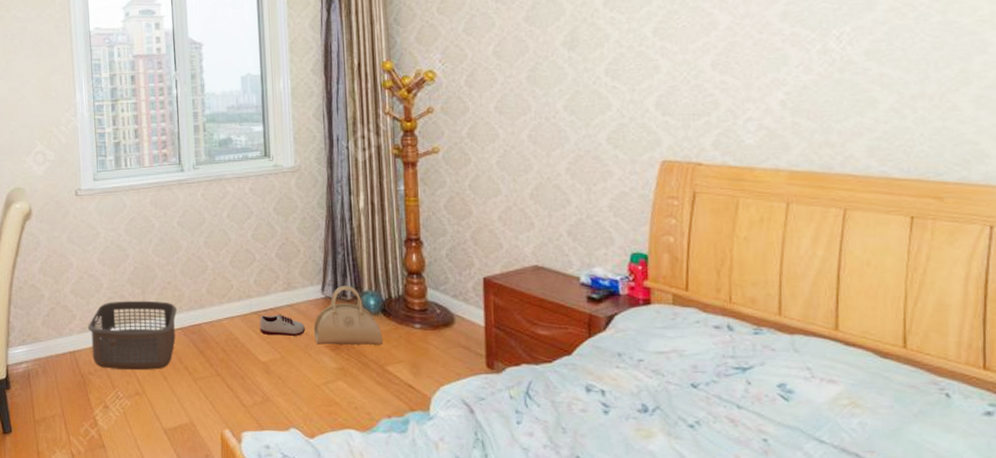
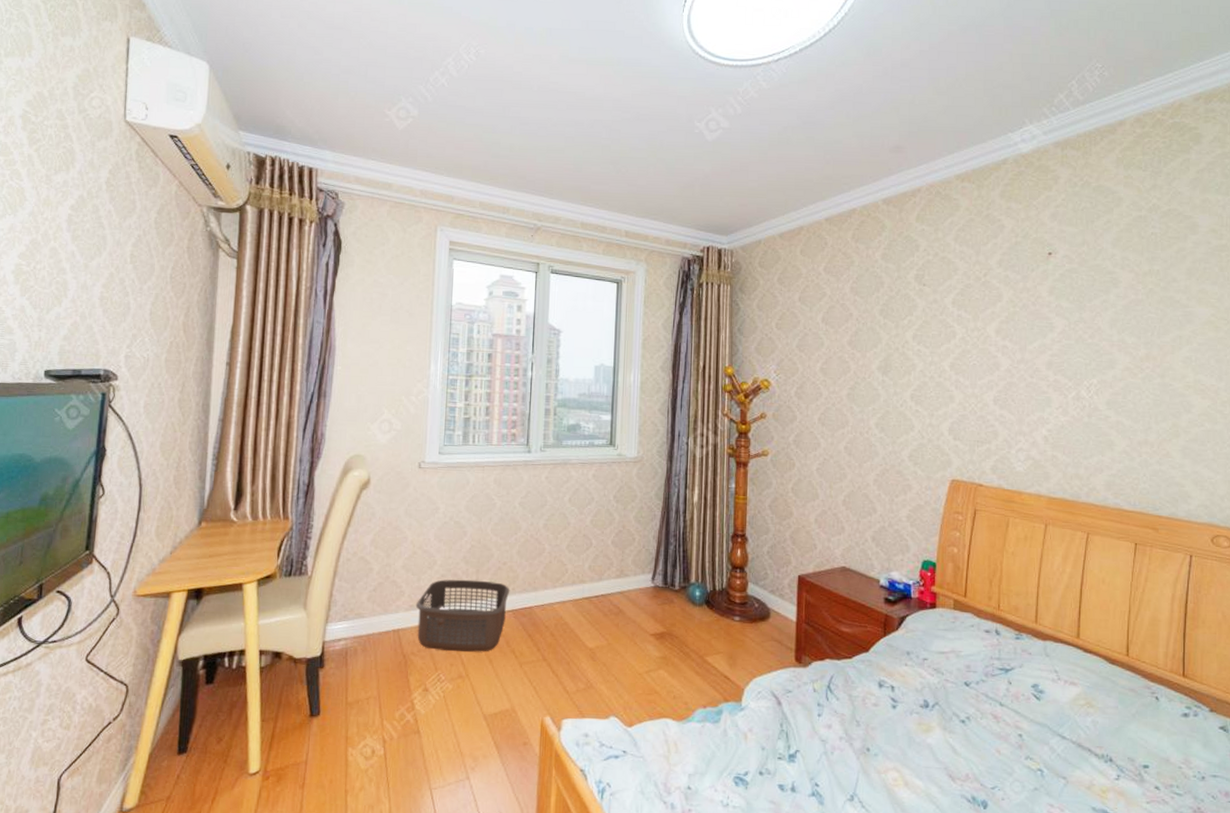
shoe: present [259,314,306,336] -> none [590,601,634,623]
handbag: present [313,285,383,345] -> none [640,575,705,636]

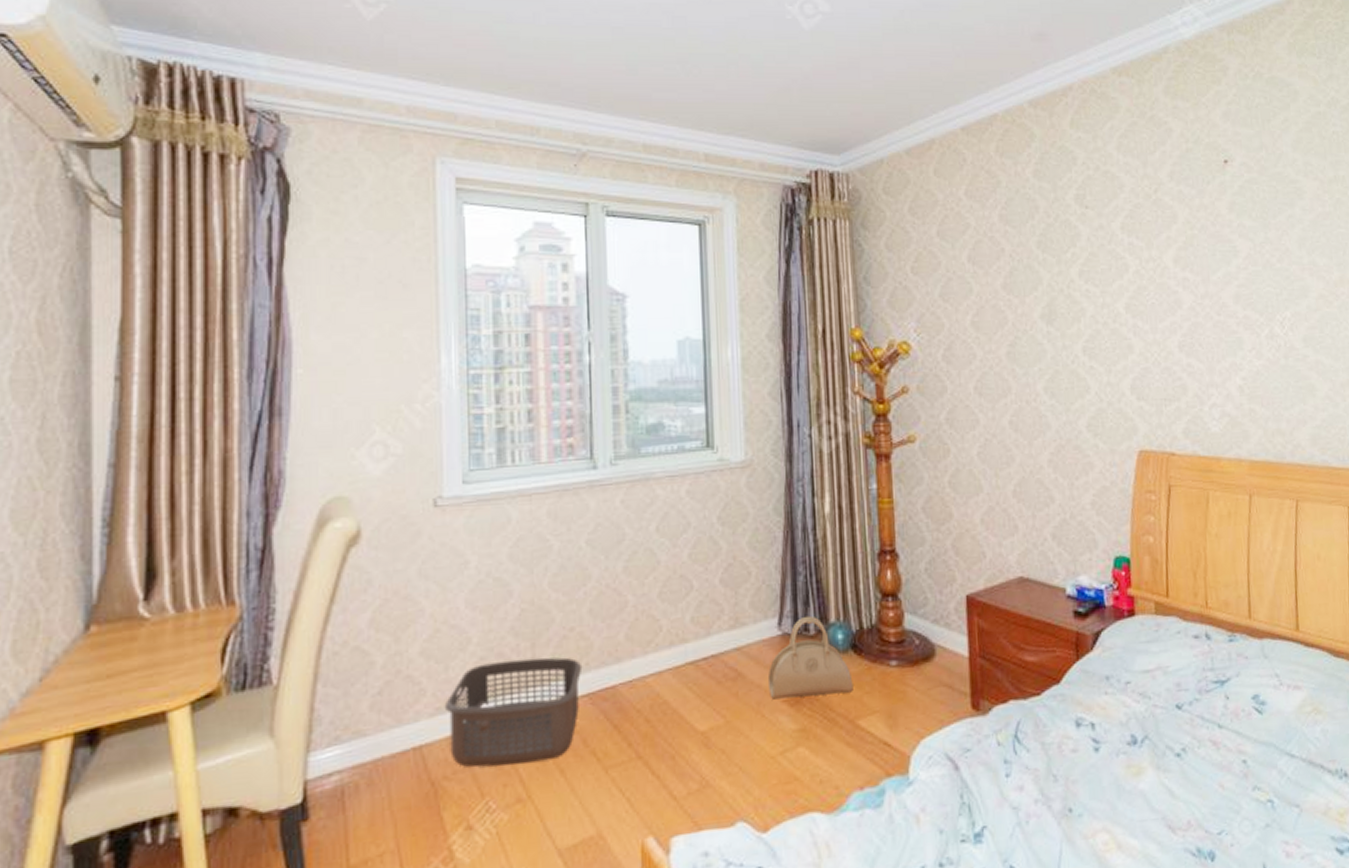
handbag: none [640,575,705,636] -> present [767,615,853,700]

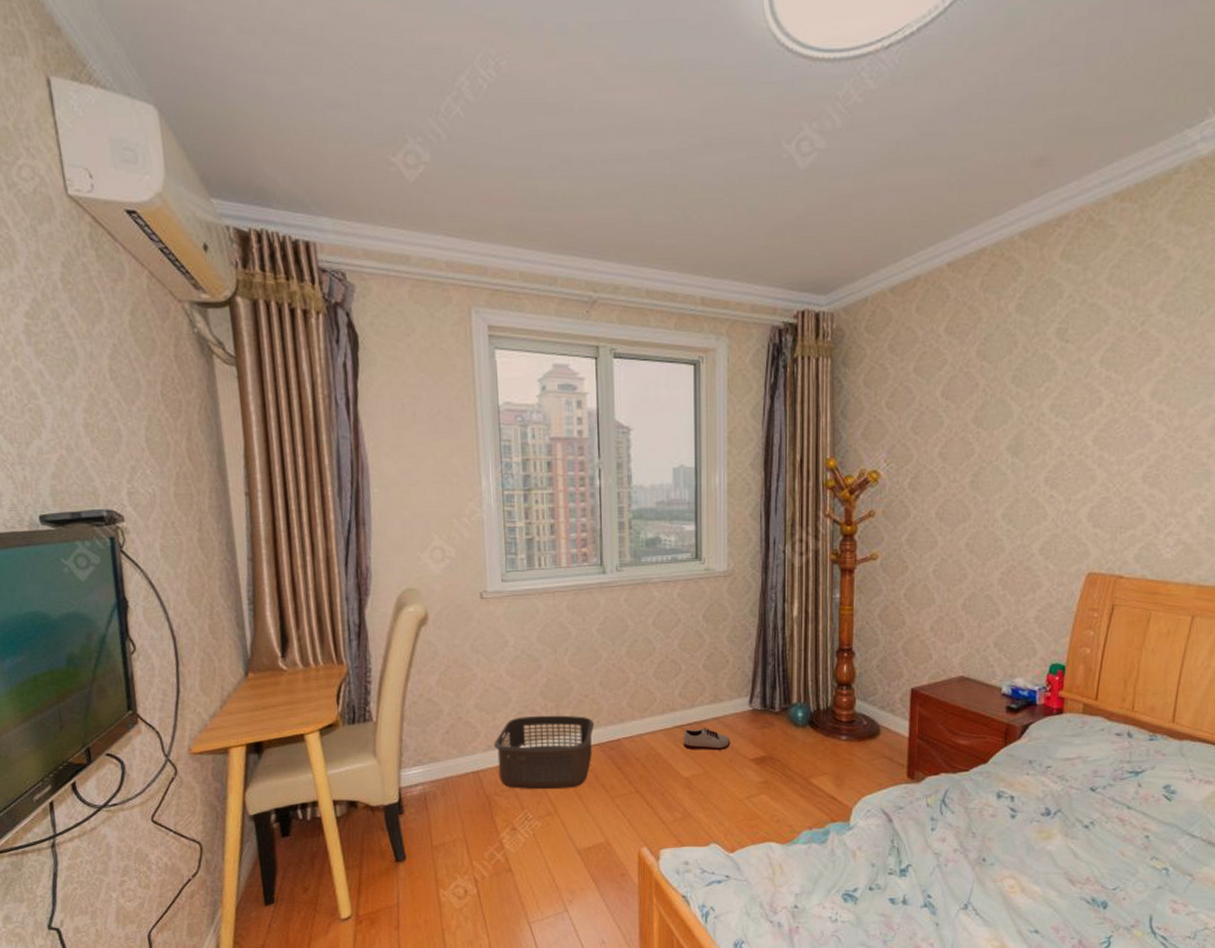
shoe: none [697,662,758,693] -> present [683,728,731,750]
handbag: present [767,615,853,700] -> none [739,697,809,758]

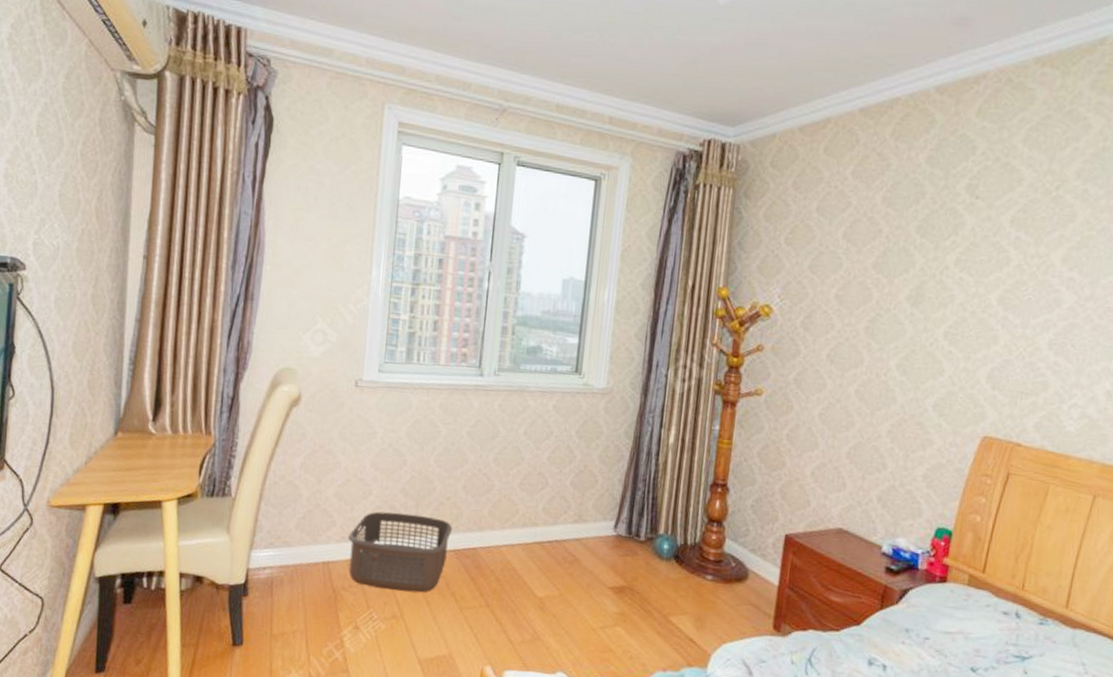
shoe: present [683,728,731,750] -> none [541,547,591,574]

